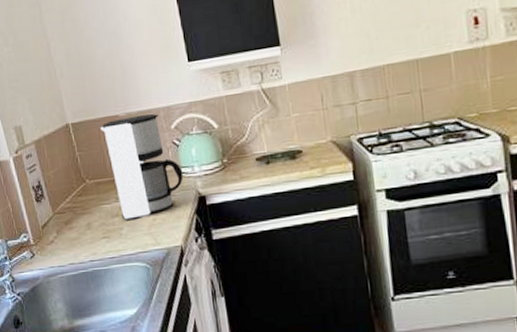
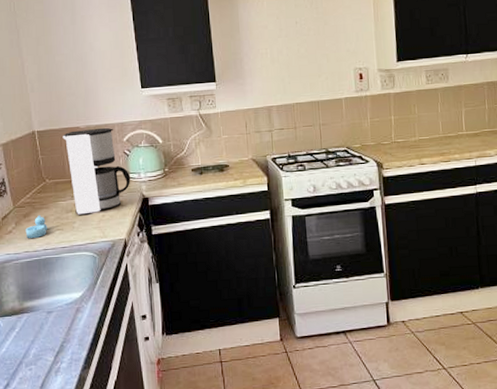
salt and pepper shaker set: none [68,221,93,249] -> present [25,215,48,239]

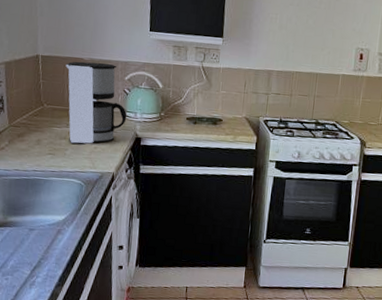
salt and pepper shaker set: present [25,215,48,239] -> none [17,137,40,159]

